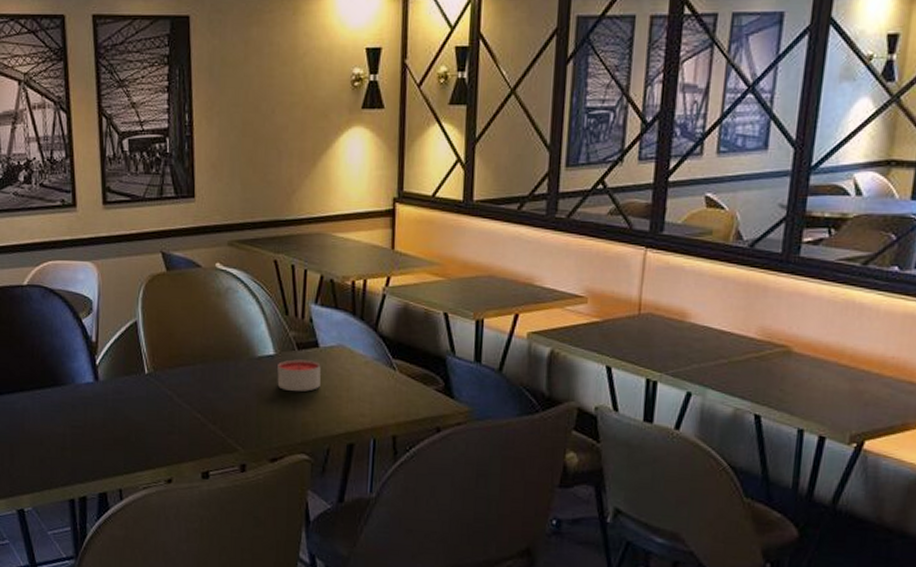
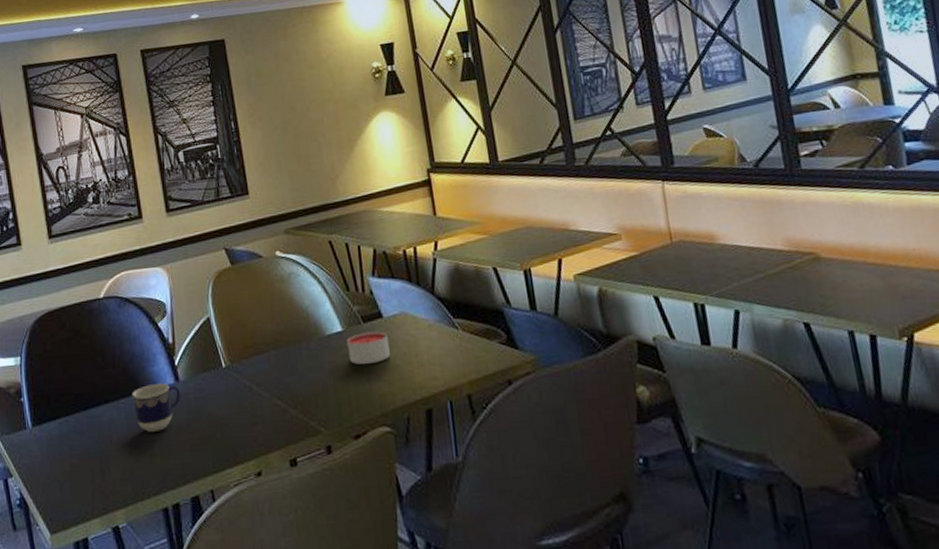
cup: none [48,380,98,426] -> present [131,383,181,432]

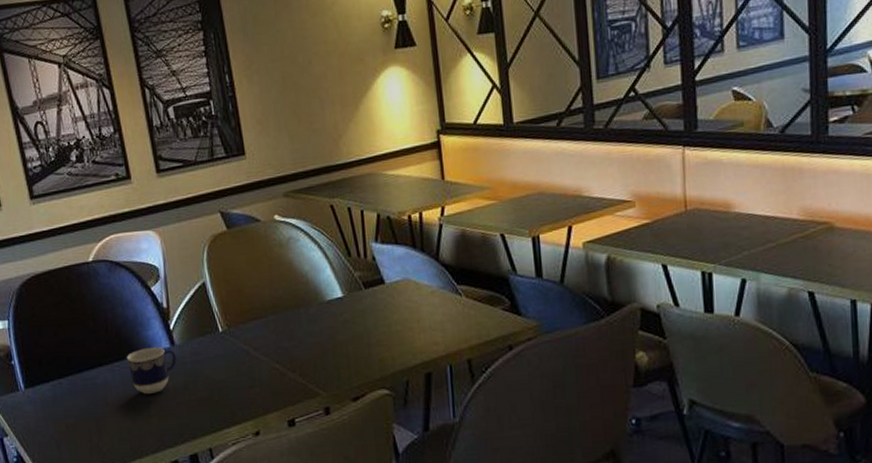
candle: present [347,331,390,365] -> none [347,297,391,330]

